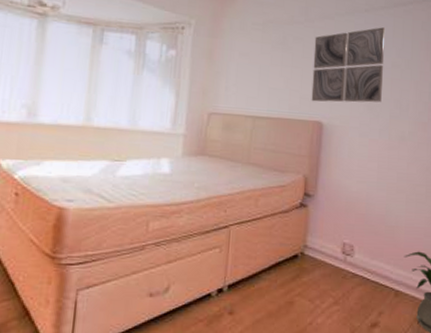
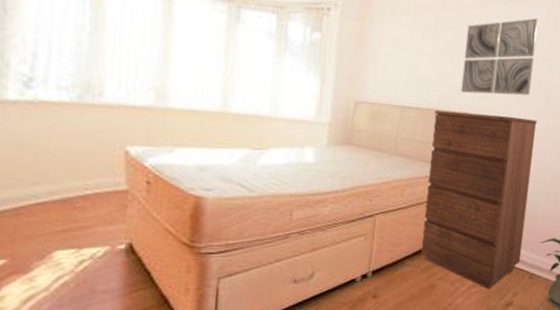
dresser: none [277,119,391,308] -> present [420,109,537,290]

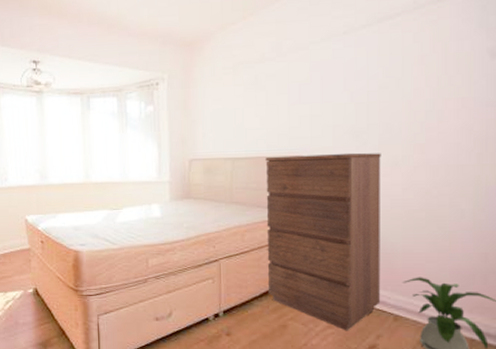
wall art: present [460,18,539,96] -> none [289,48,369,137]

